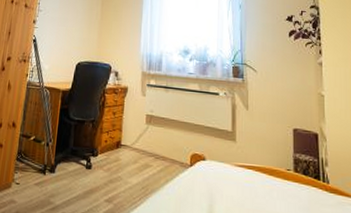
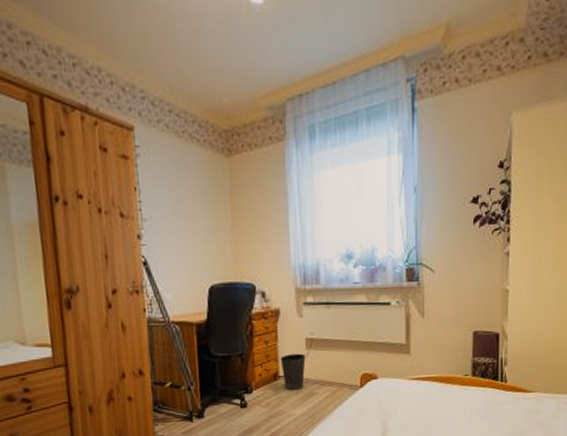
waste basket: none [123,126,145,161] -> present [280,353,306,391]

